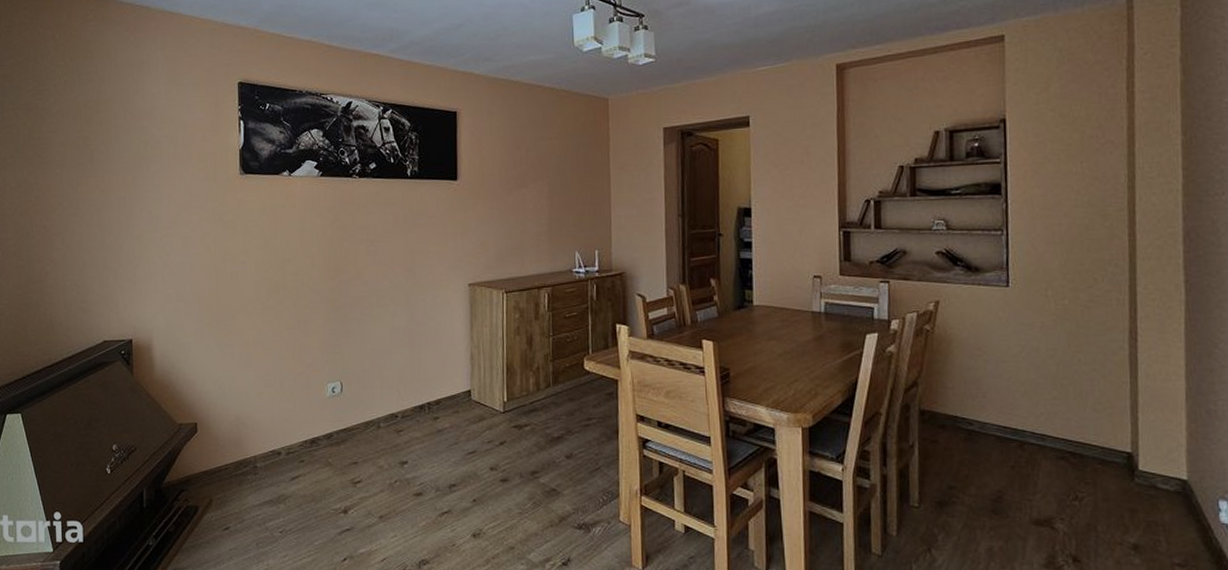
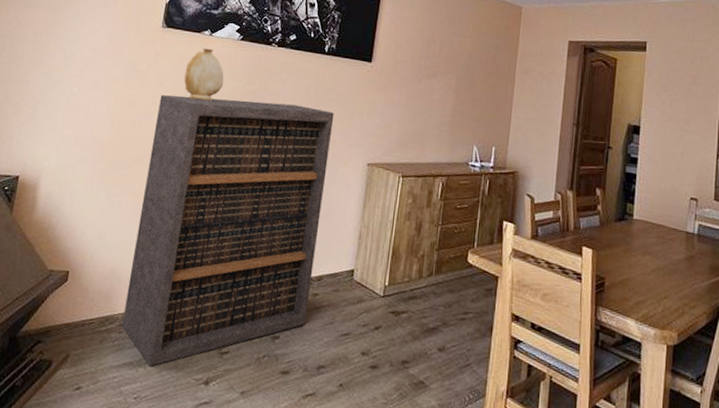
bookshelf: none [251,234,431,502] -> present [122,95,335,367]
vase: none [271,189,312,243] -> present [184,48,224,101]

